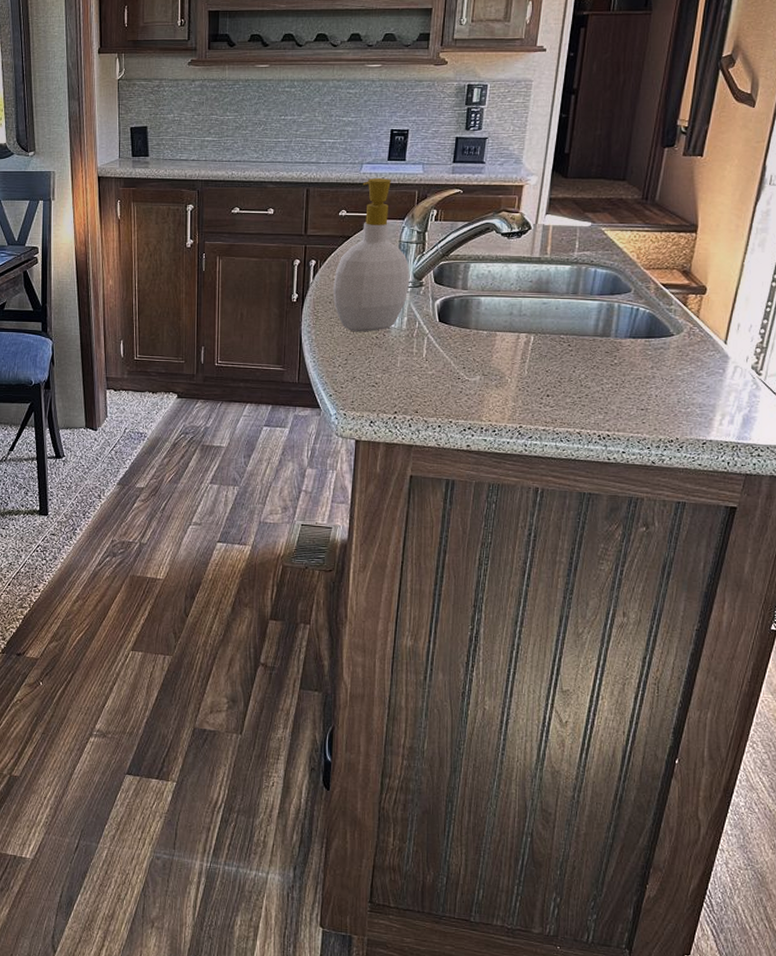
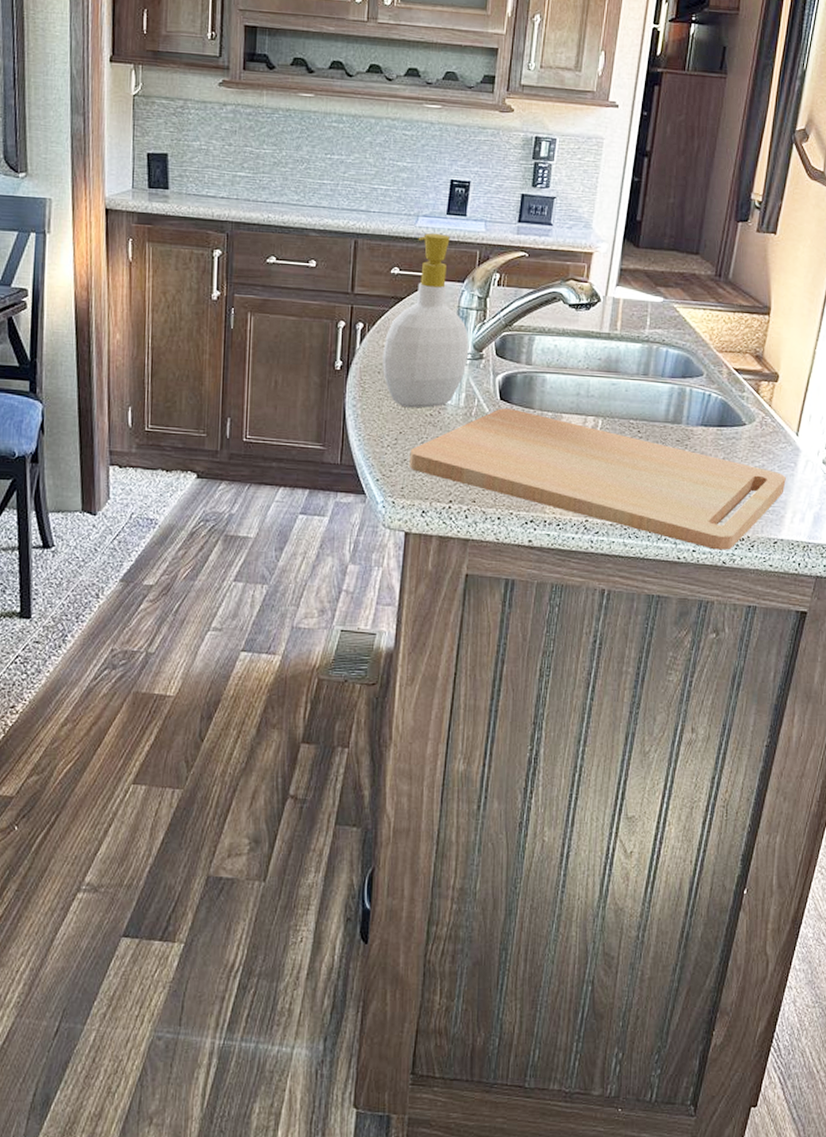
cutting board: none [358,329,714,451] -> present [409,408,786,550]

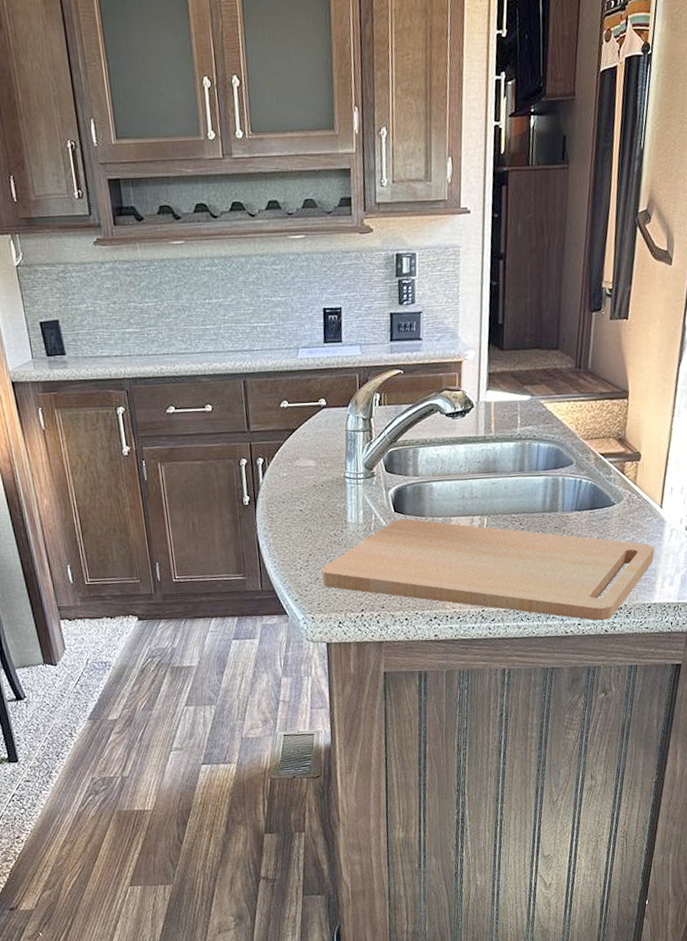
soap bottle: present [382,233,468,408] -> none [284,363,361,531]

